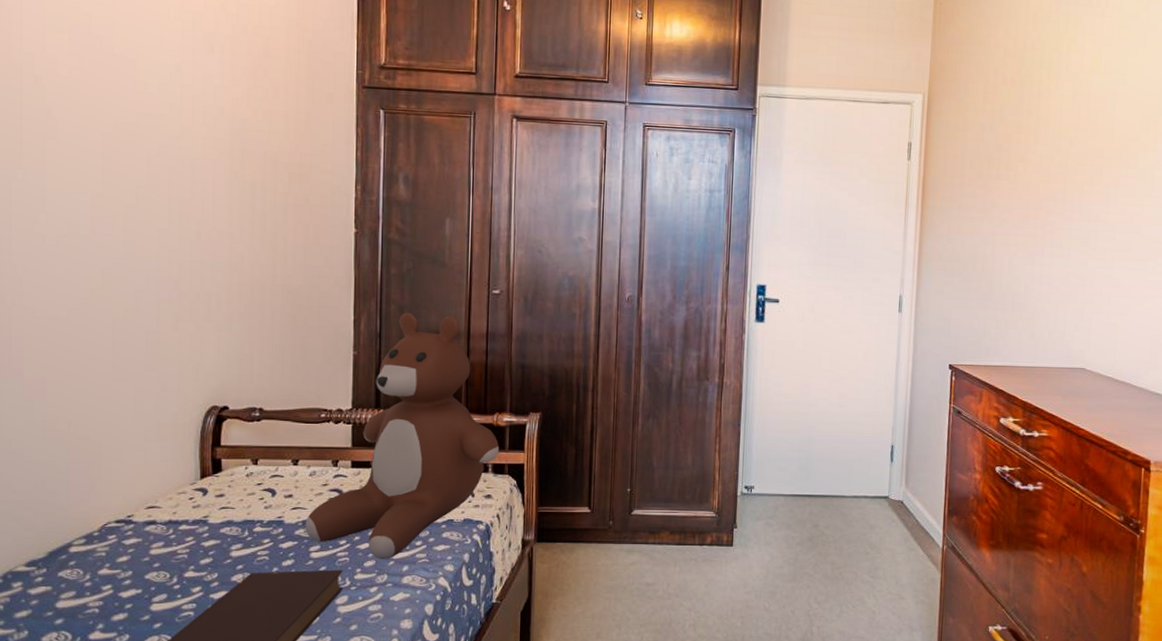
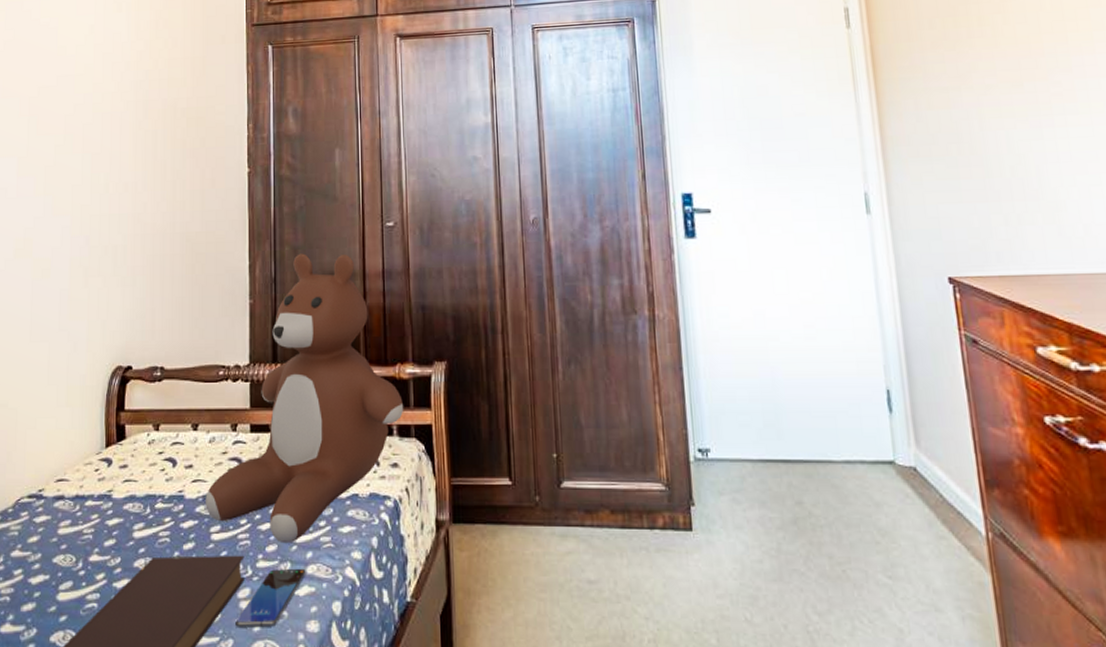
smartphone: none [333,579,402,627] -> present [235,568,306,628]

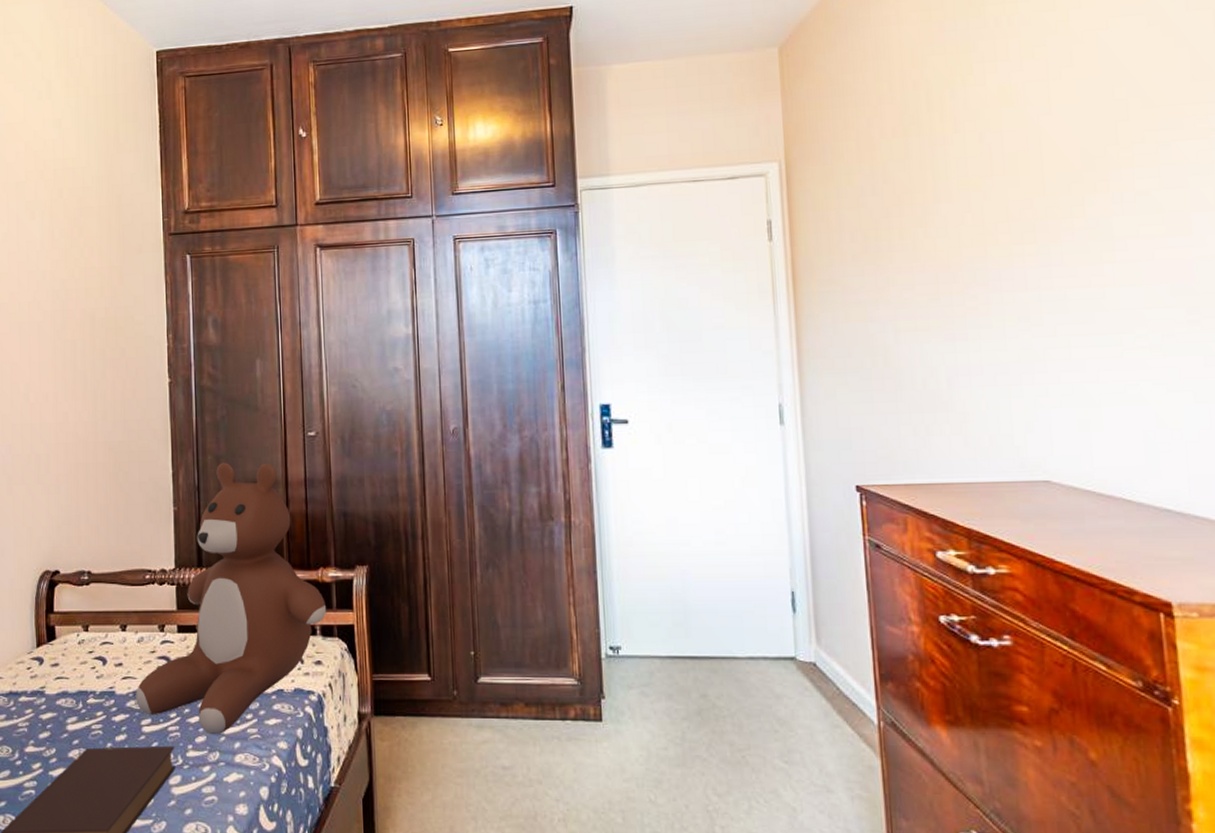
smartphone: present [235,568,306,628] -> none [168,757,234,811]

